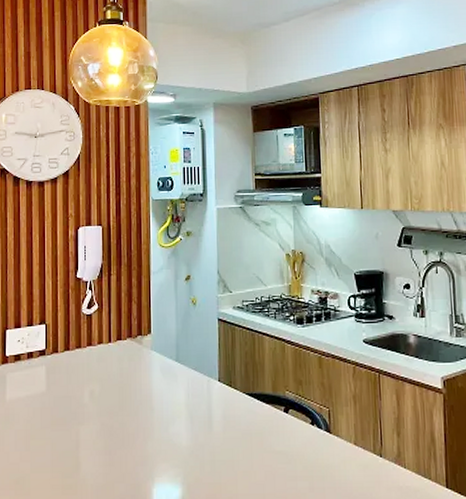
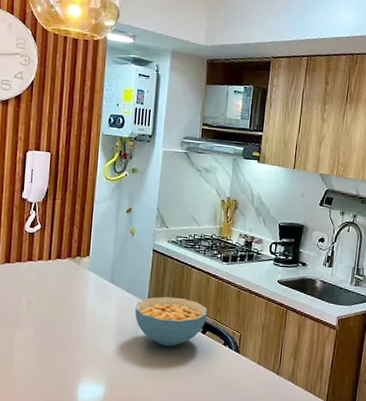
cereal bowl: none [205,371,287,431] -> present [134,296,207,346]

